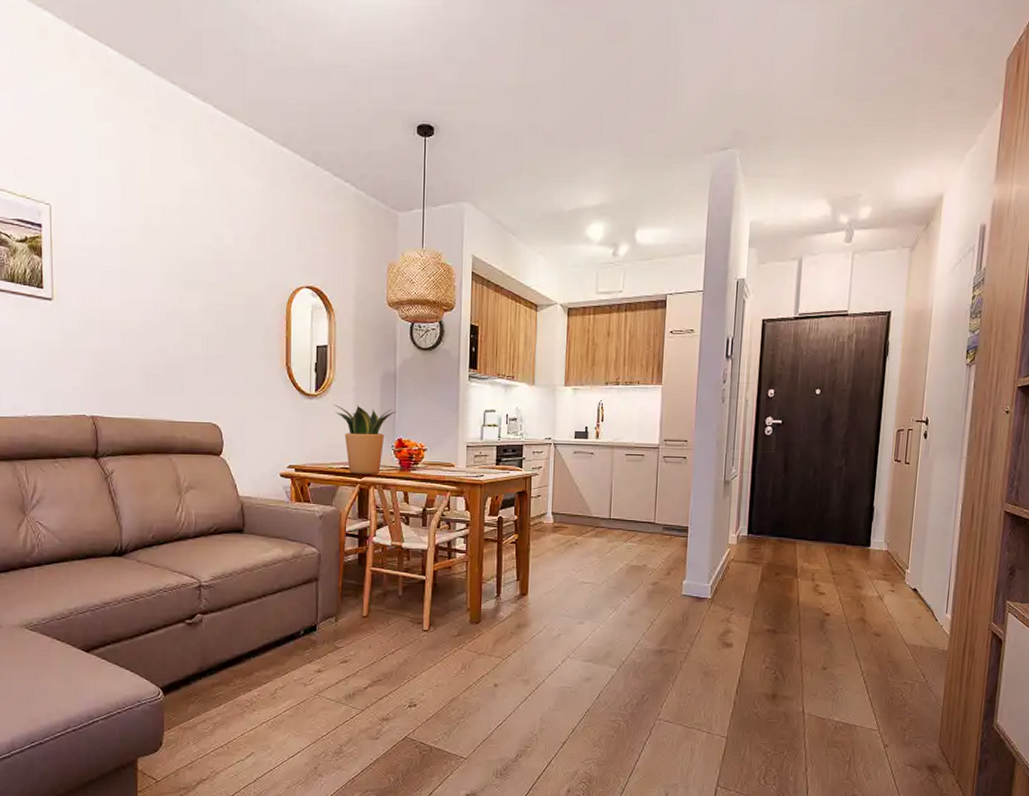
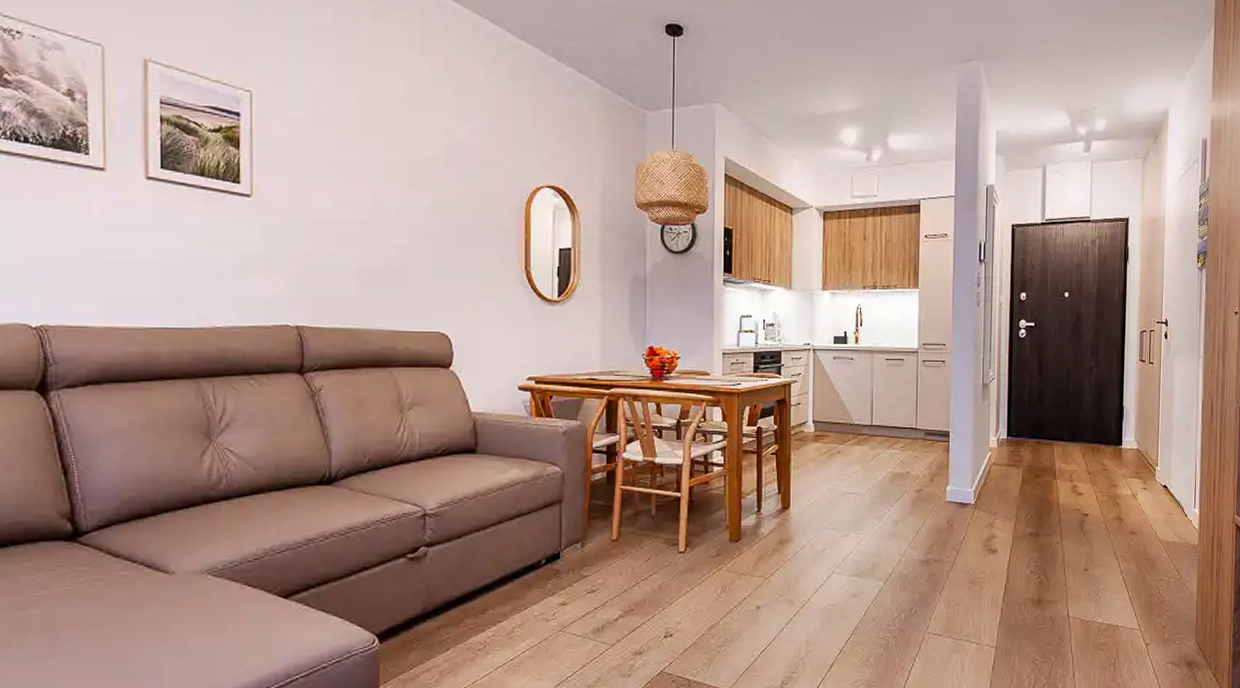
potted plant: present [332,404,397,475] -> none [577,311,647,385]

